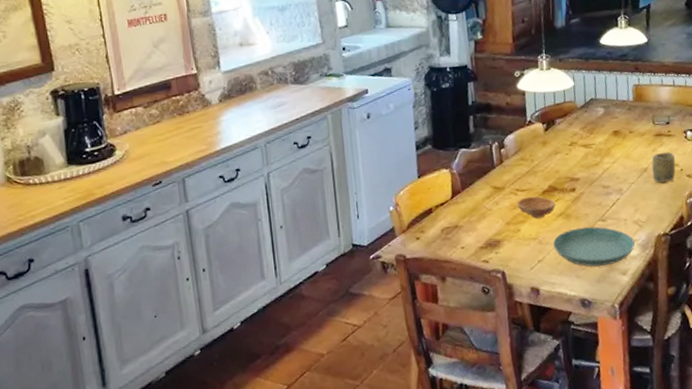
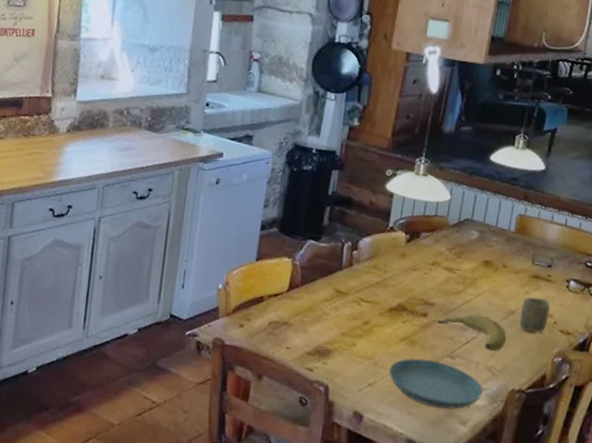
bowl: present [517,196,556,219] -> none [358,310,402,338]
banana: none [584,178,645,207] -> present [436,314,507,351]

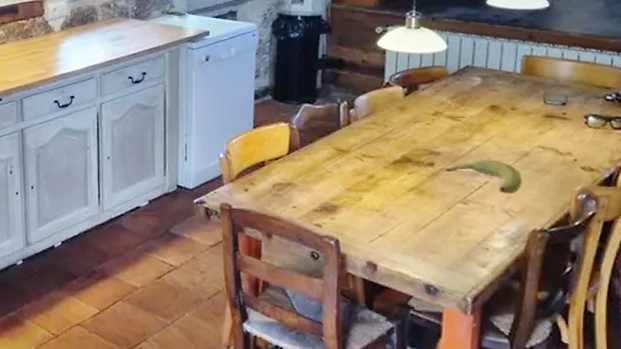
saucer: present [388,358,483,410] -> none [399,206,502,253]
cup: present [519,296,550,333] -> none [535,136,568,172]

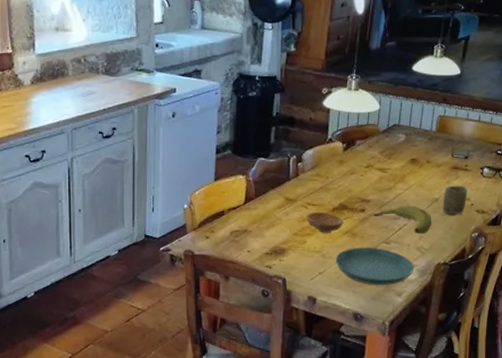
bowl: none [362,164,408,190] -> present [307,212,344,233]
saucer: none [399,206,502,253] -> present [335,247,415,285]
cup: none [535,136,568,172] -> present [442,185,467,214]

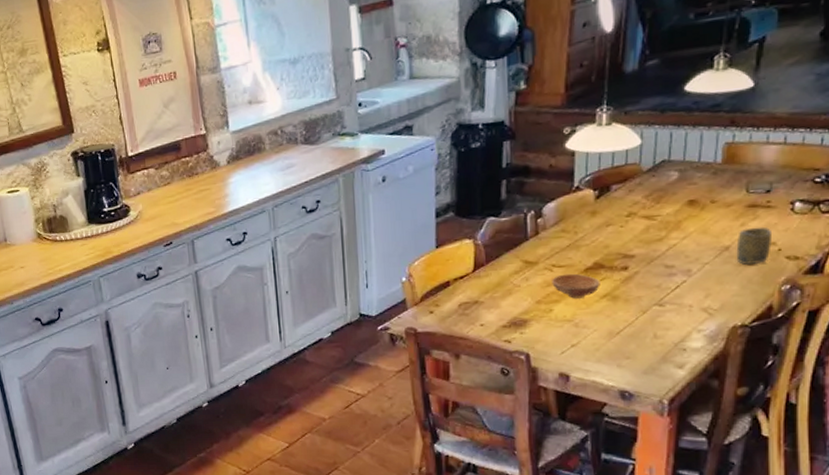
saucer: present [335,247,415,285] -> none [591,311,700,356]
banana: present [373,205,432,233] -> none [639,257,723,291]

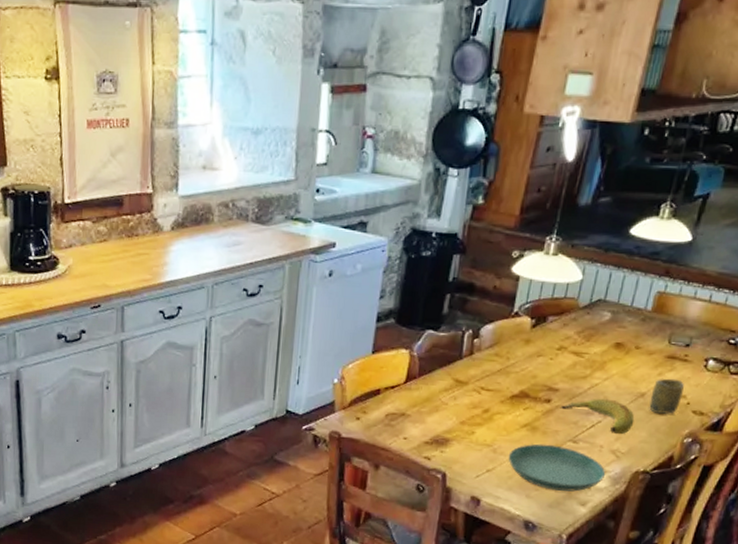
bowl: present [552,273,600,299] -> none [478,398,523,425]
saucer: none [591,311,700,356] -> present [508,443,606,492]
banana: none [639,257,723,291] -> present [560,398,635,434]

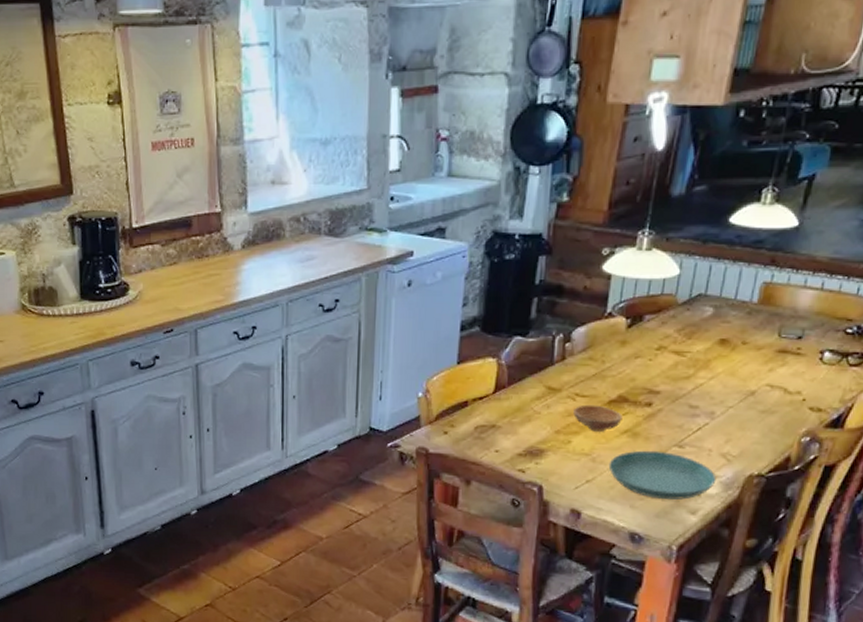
bowl: none [478,398,523,425] -> present [573,404,623,432]
banana: present [560,398,635,434] -> none [662,399,745,436]
cup: present [649,378,684,414] -> none [761,374,798,412]

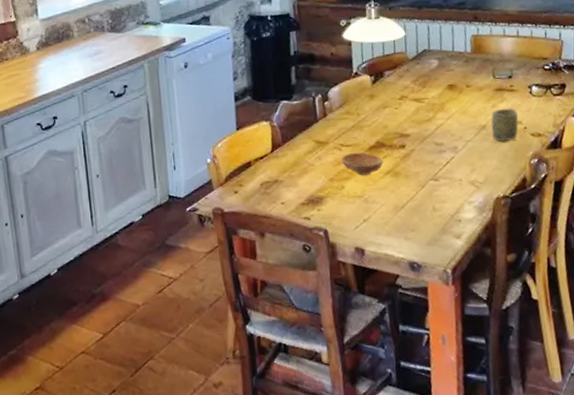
saucer: present [608,450,717,500] -> none [379,186,471,229]
cup: none [761,374,798,412] -> present [491,108,519,141]

